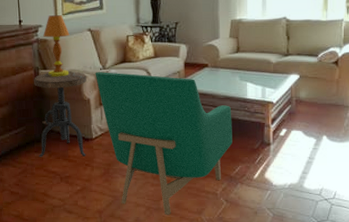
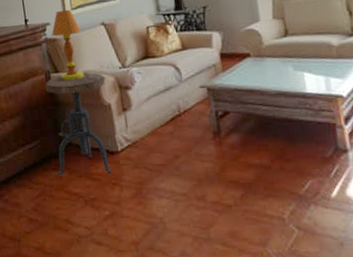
armchair: present [95,72,232,215] -> none [113,70,296,247]

